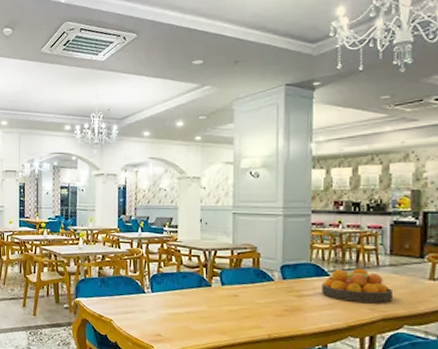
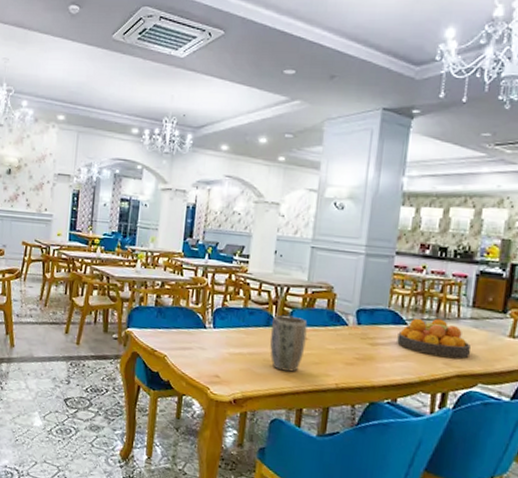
plant pot: none [203,276,236,327] -> present [270,315,308,372]

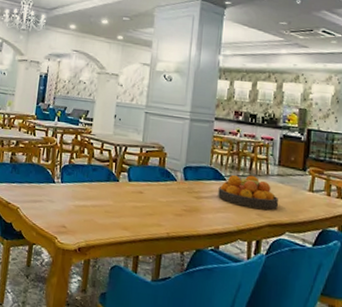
plant pot: present [270,315,308,372] -> none [110,171,143,223]

